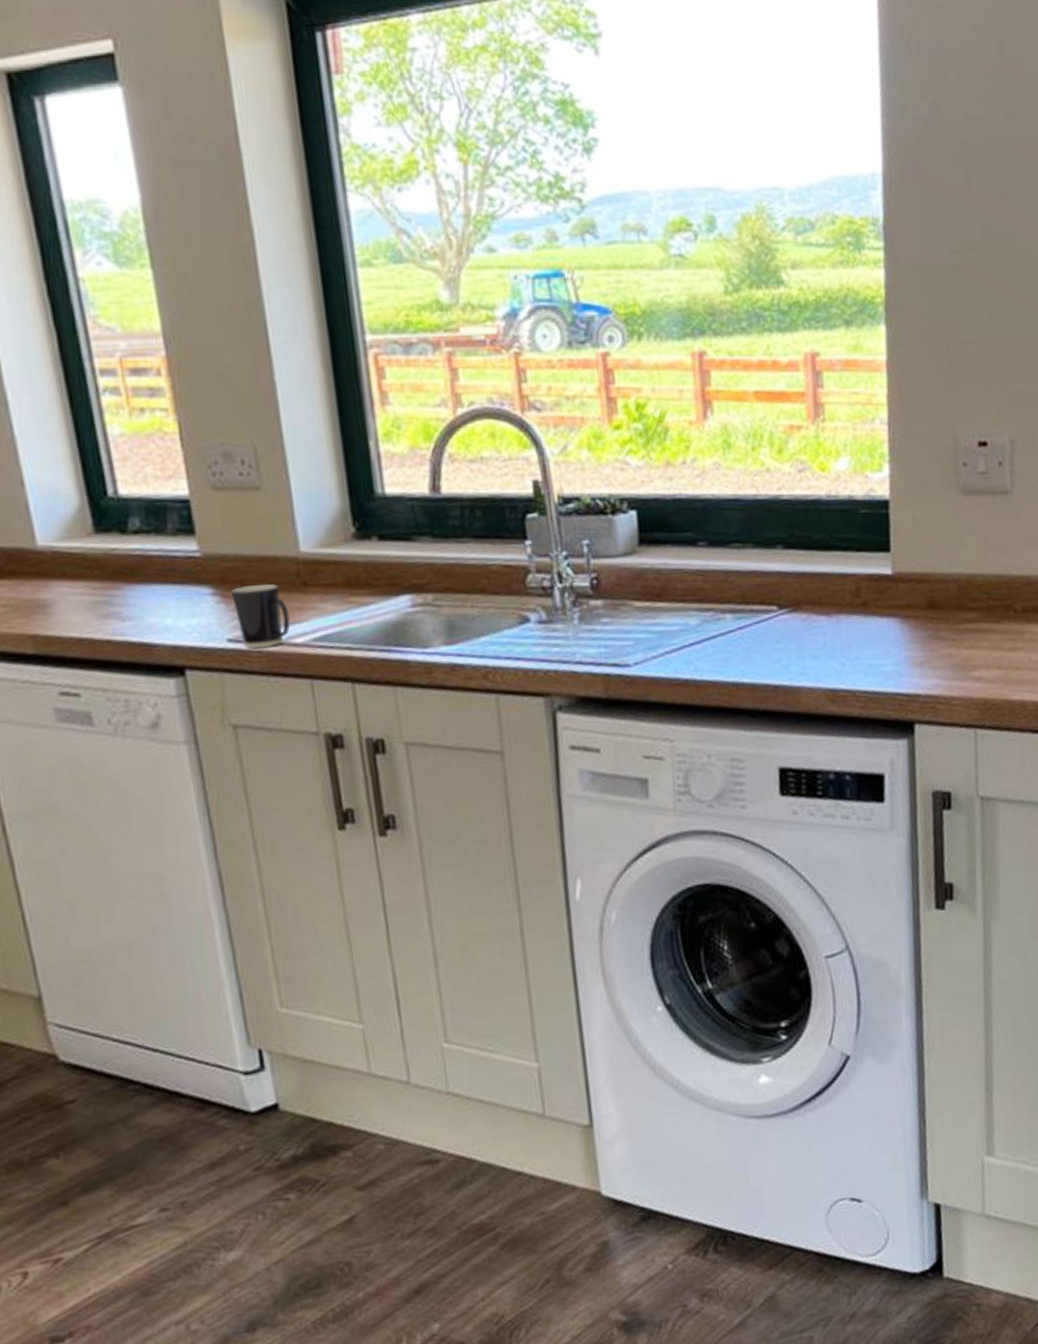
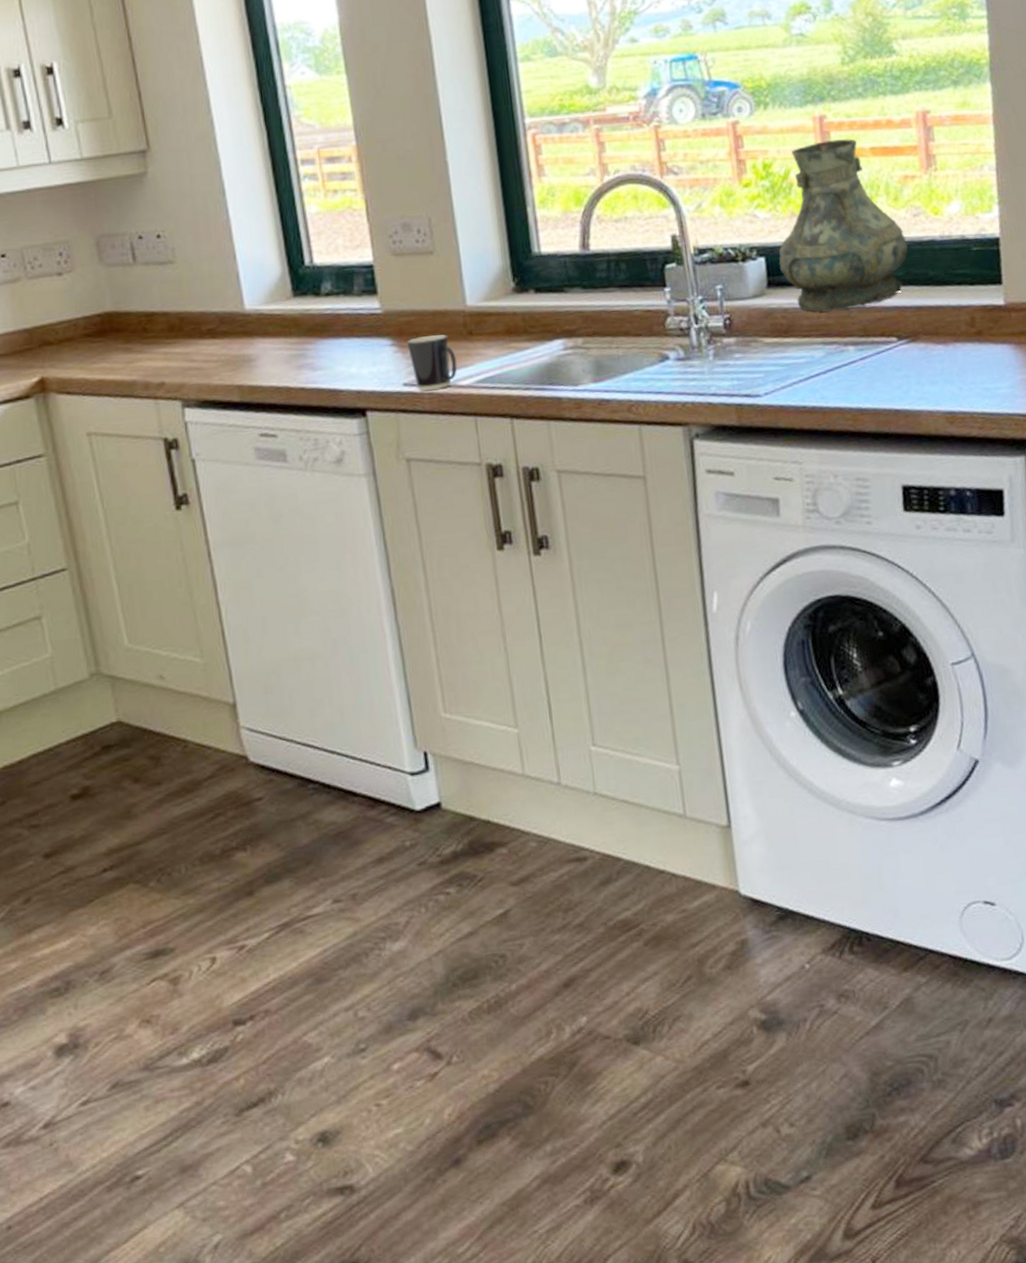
vase: none [651,380,792,575] -> present [779,138,908,312]

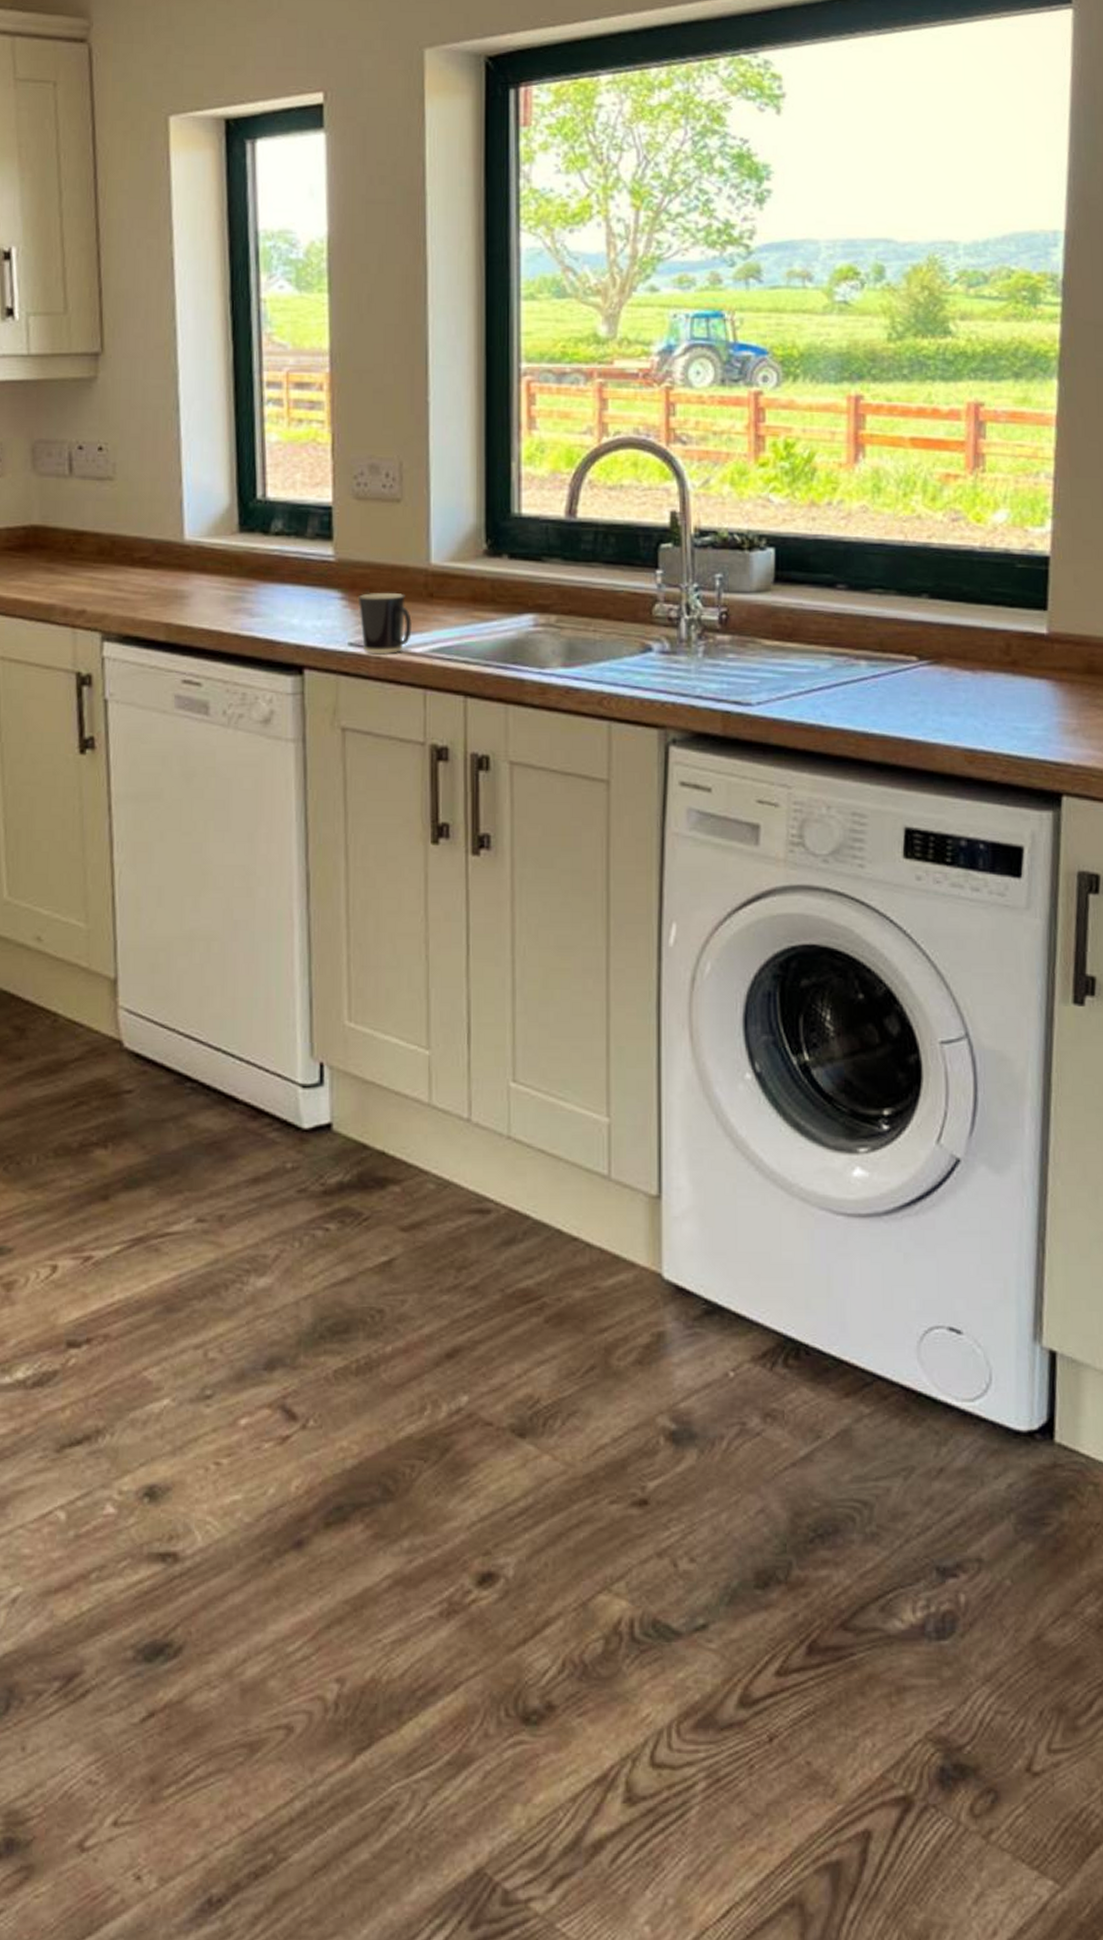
vase: present [779,138,908,312] -> none [790,424,941,618]

